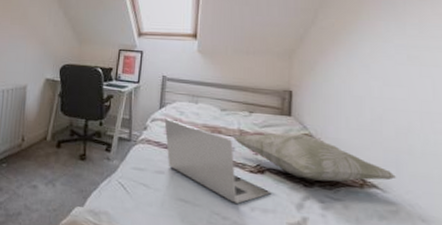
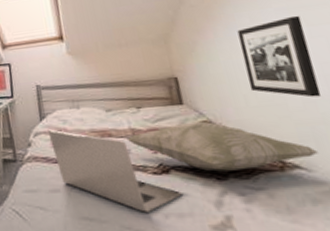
picture frame: none [354,53,416,130] -> present [237,15,322,98]

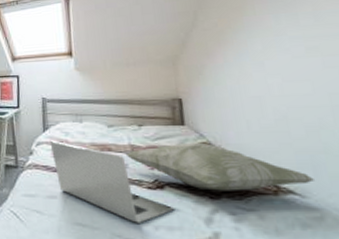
picture frame: present [237,15,322,98] -> none [248,45,326,127]

